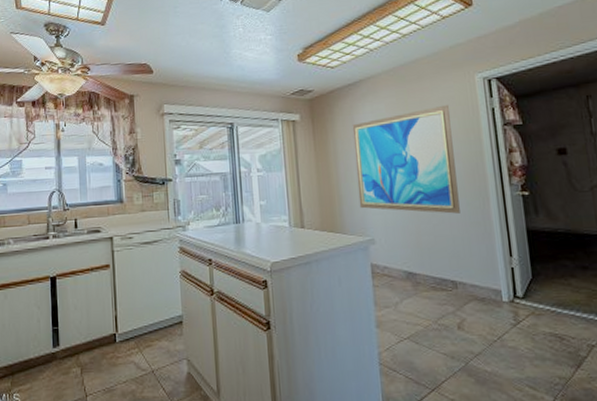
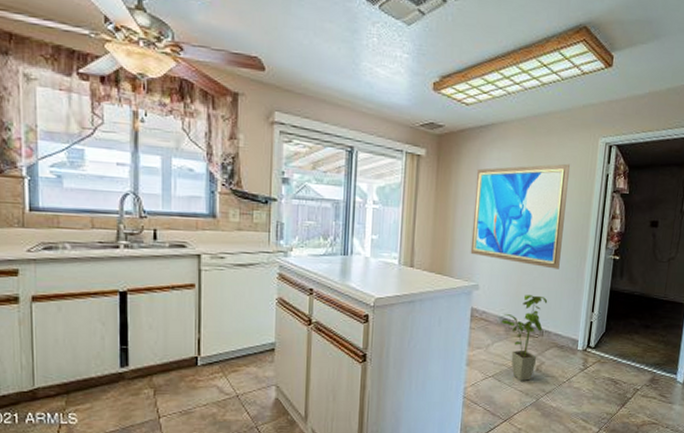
house plant: none [405,244,456,343] -> present [501,295,548,382]

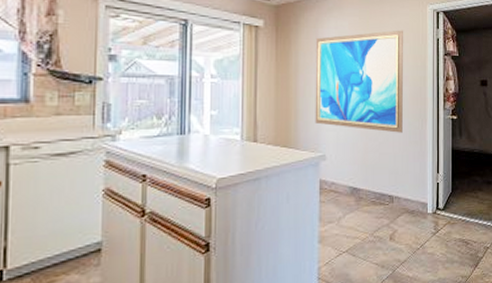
house plant: present [501,295,548,382] -> none [351,161,395,254]

